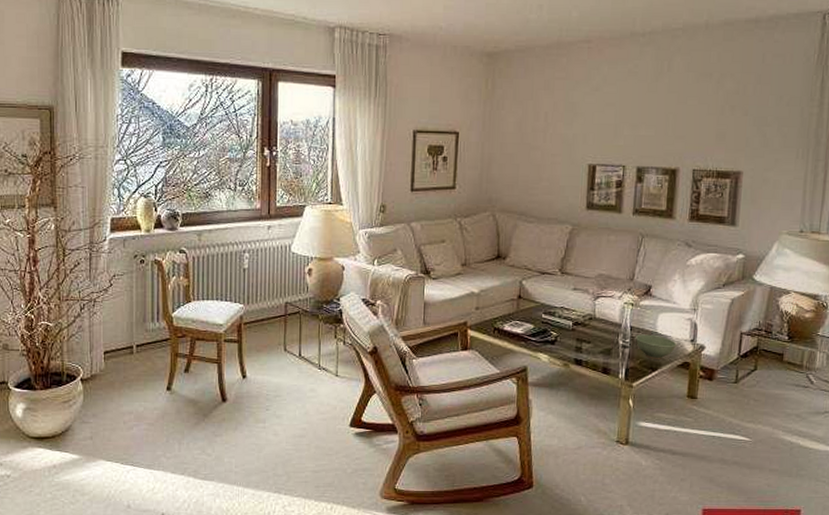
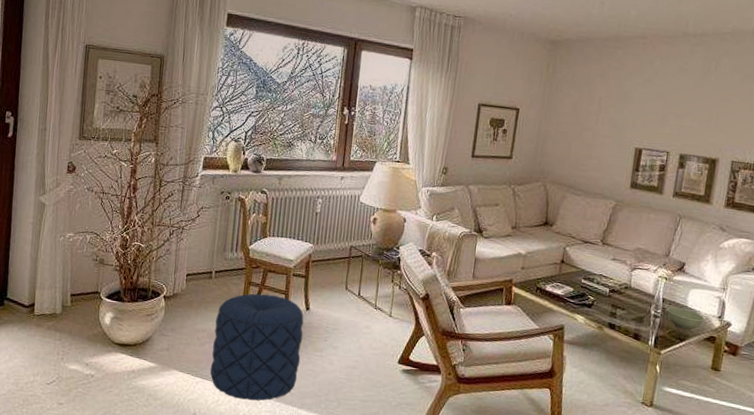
pouf: none [141,366,242,484] -> present [210,293,304,401]

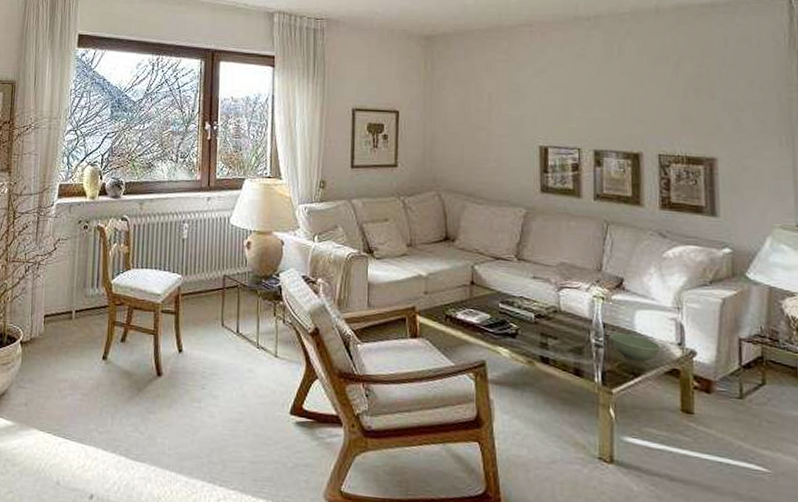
pouf: present [210,293,304,401] -> none [73,334,177,465]

